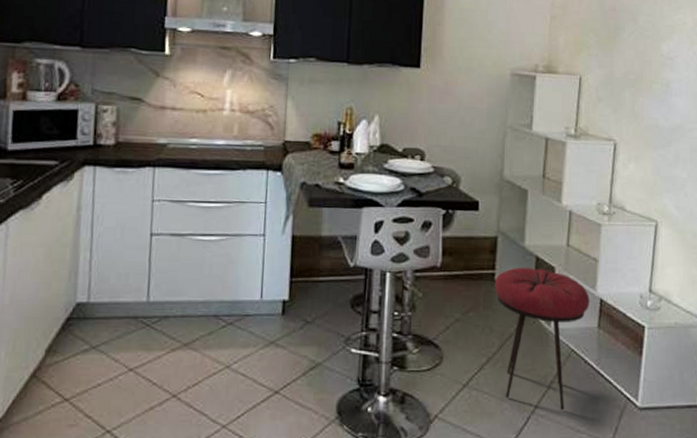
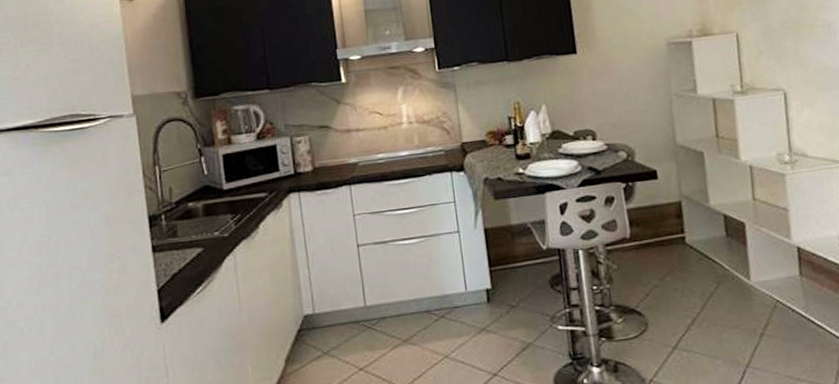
stool: present [494,267,590,410] -> none [686,226,787,360]

